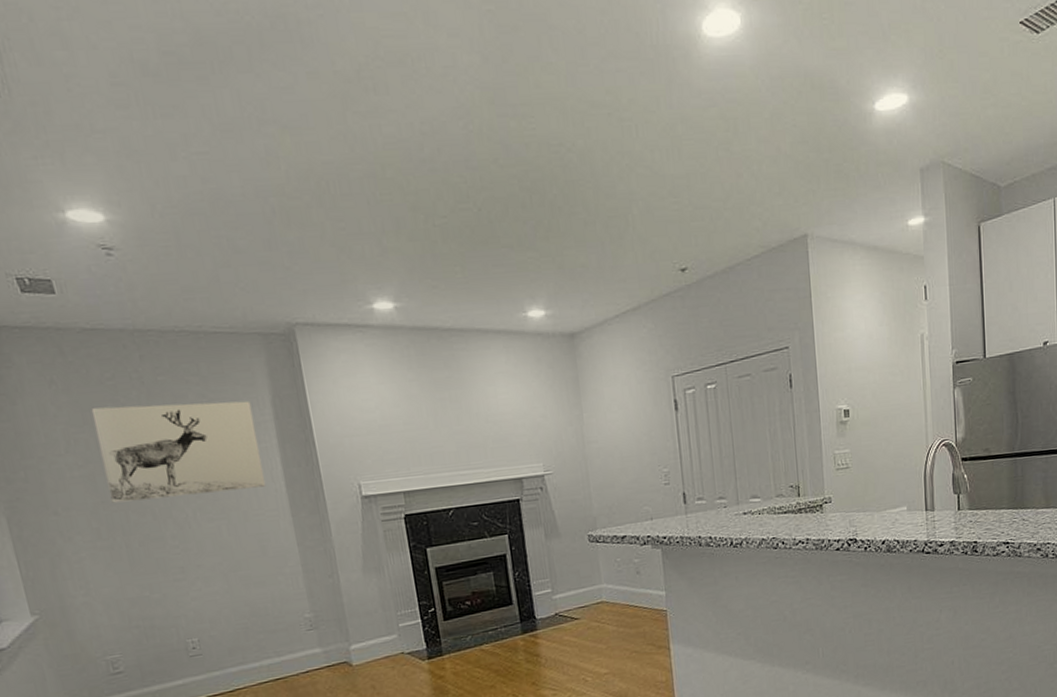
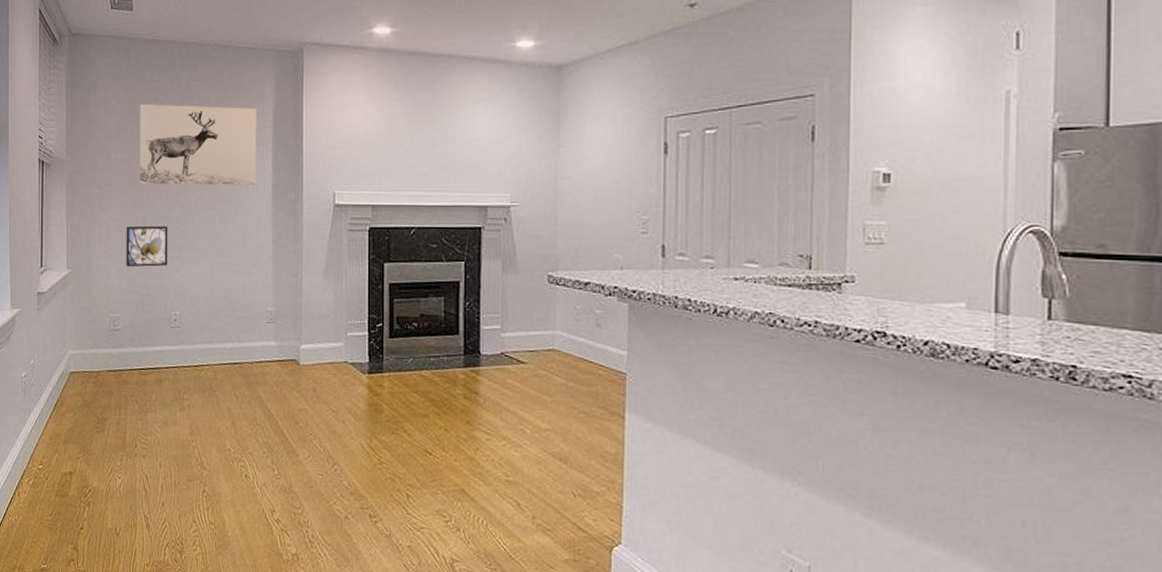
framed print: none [105,546,172,601] -> present [126,225,168,267]

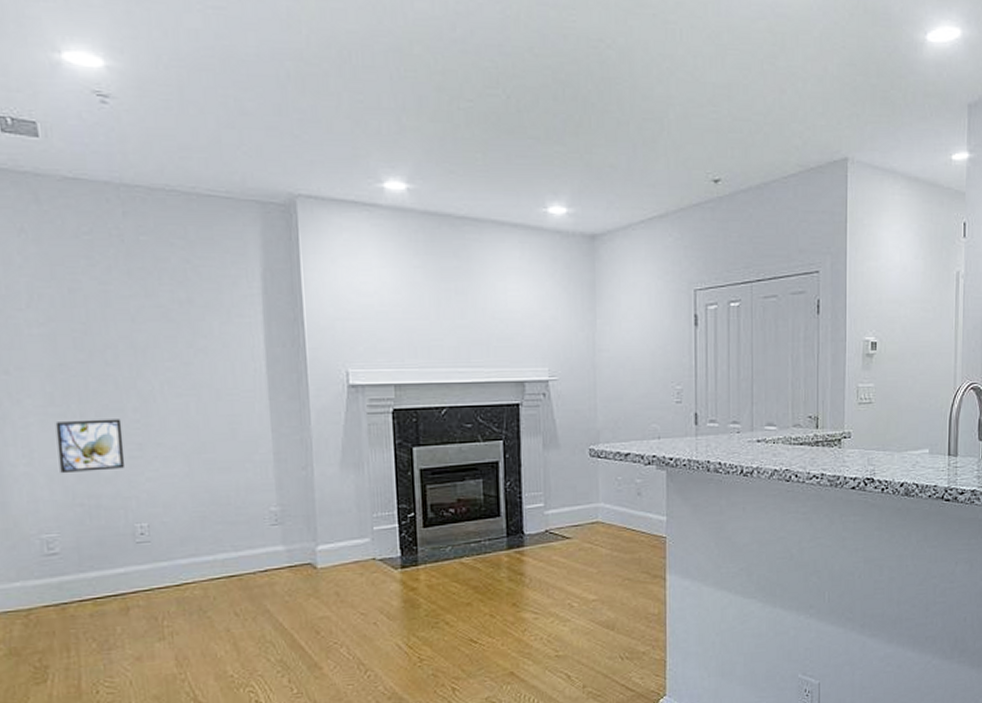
wall art: present [139,104,257,185] -> none [61,263,245,367]

